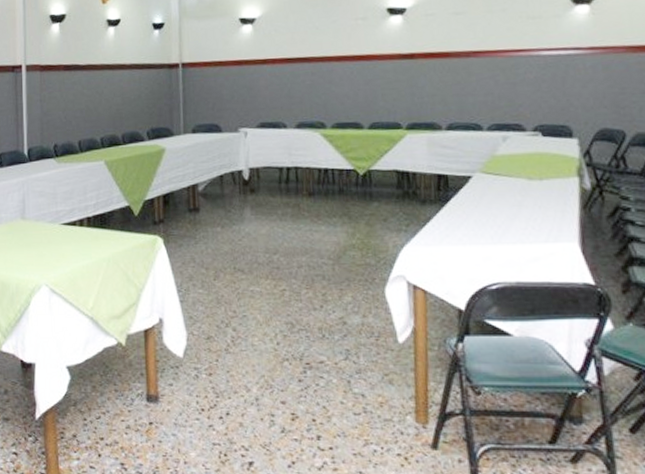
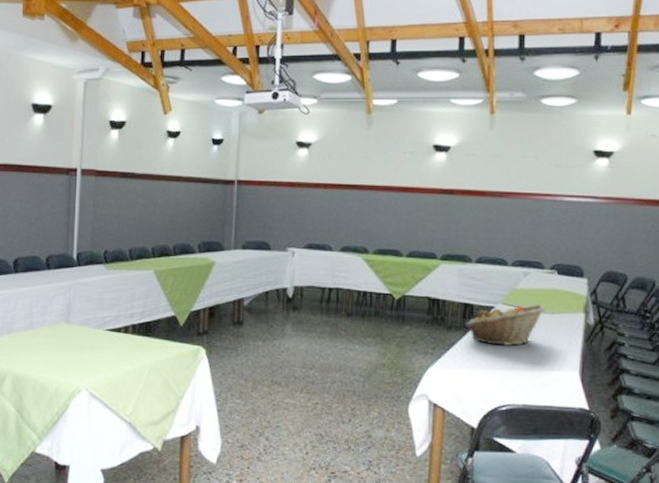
fruit basket: none [440,170,532,219] -> present [465,304,546,347]

